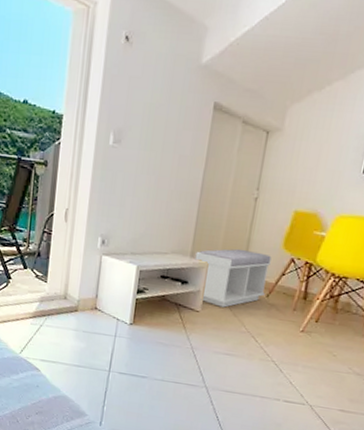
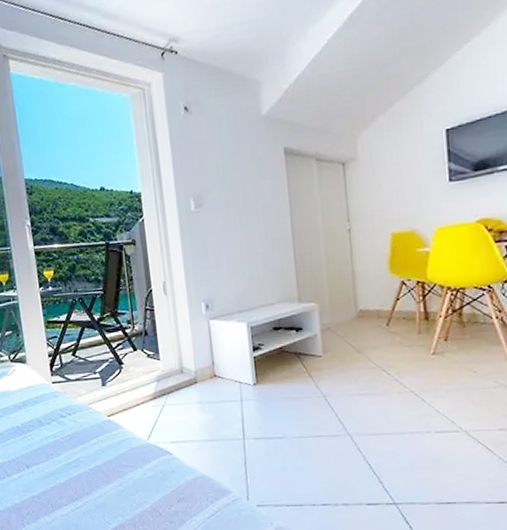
bench: present [195,248,272,308] -> none [303,282,384,347]

